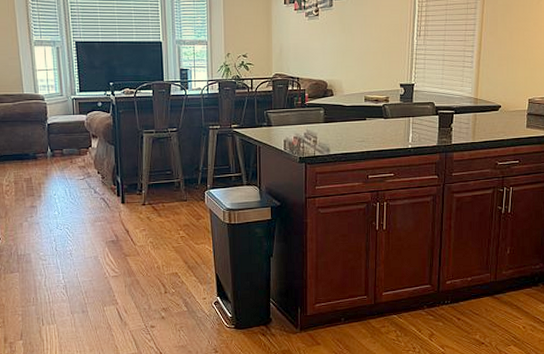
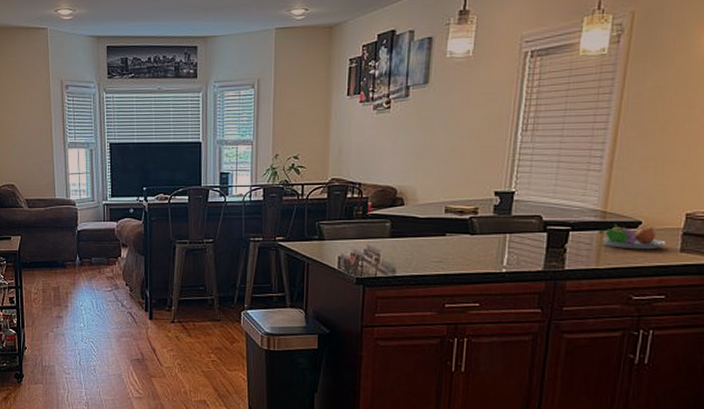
fruit bowl: none [474,108,516,127] -> present [599,224,665,250]

